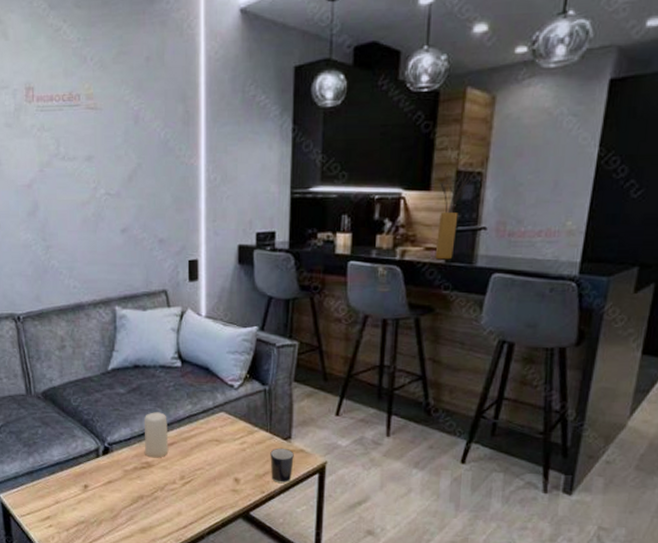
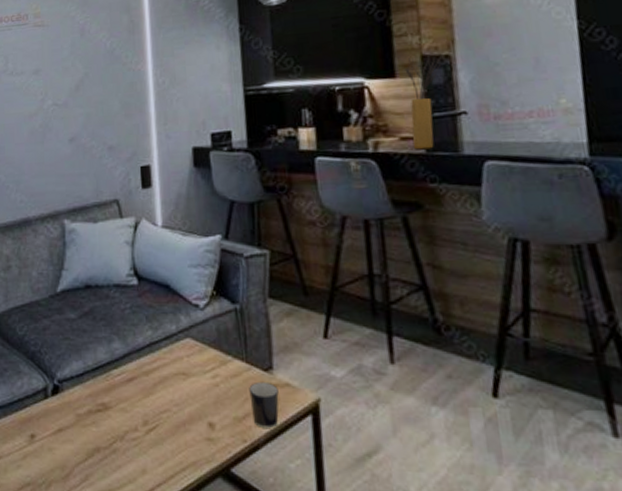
candle: present [143,412,169,458] -> none [98,340,128,398]

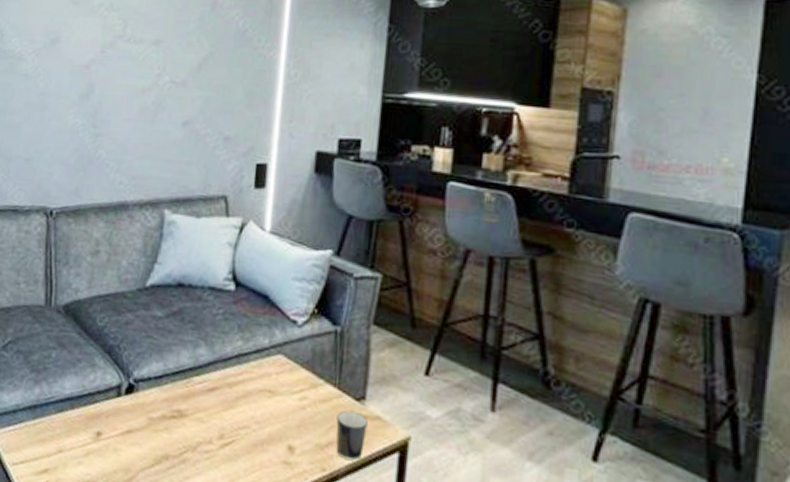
vase: present [405,55,442,150] -> none [555,88,604,191]

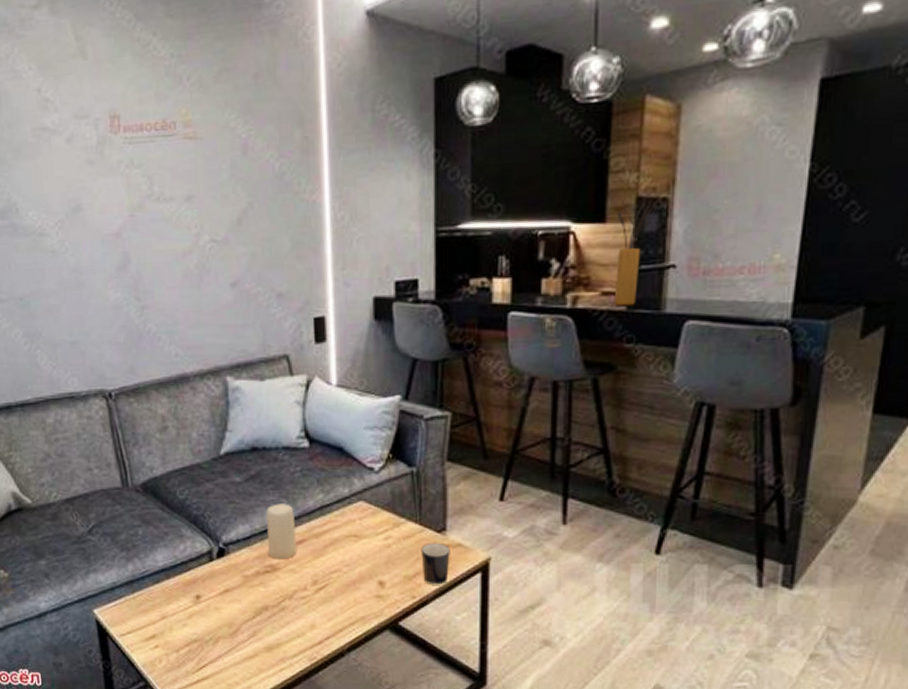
candle: none [176,345,211,407] -> present [265,504,297,560]
vase: none [555,88,604,191] -> present [614,197,660,307]

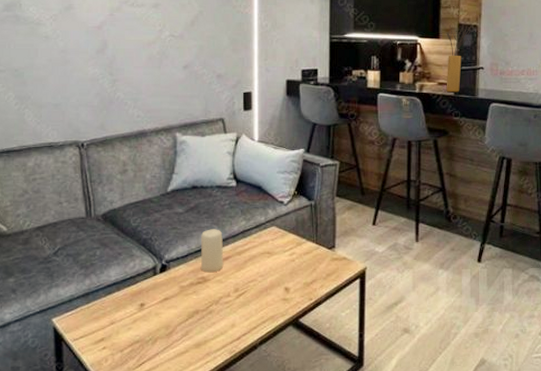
mug: present [421,542,450,586] -> none [317,257,338,290]

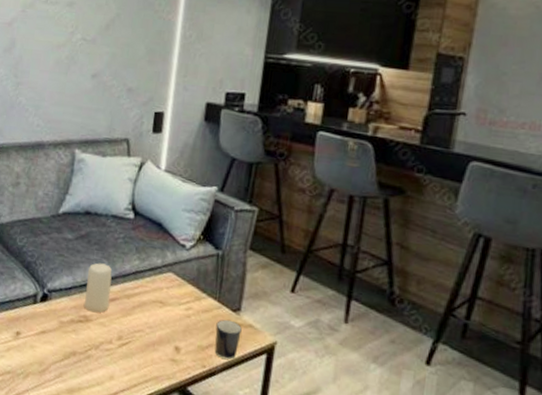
mug: none [317,257,338,290] -> present [214,319,242,361]
vase: present [446,24,472,93] -> none [409,53,457,142]

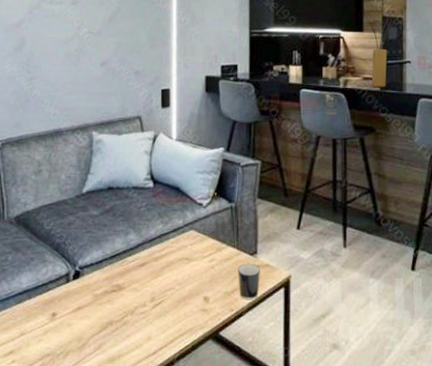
candle: present [83,263,112,313] -> none [115,233,140,280]
vase: none [409,53,457,142] -> present [370,17,397,88]

